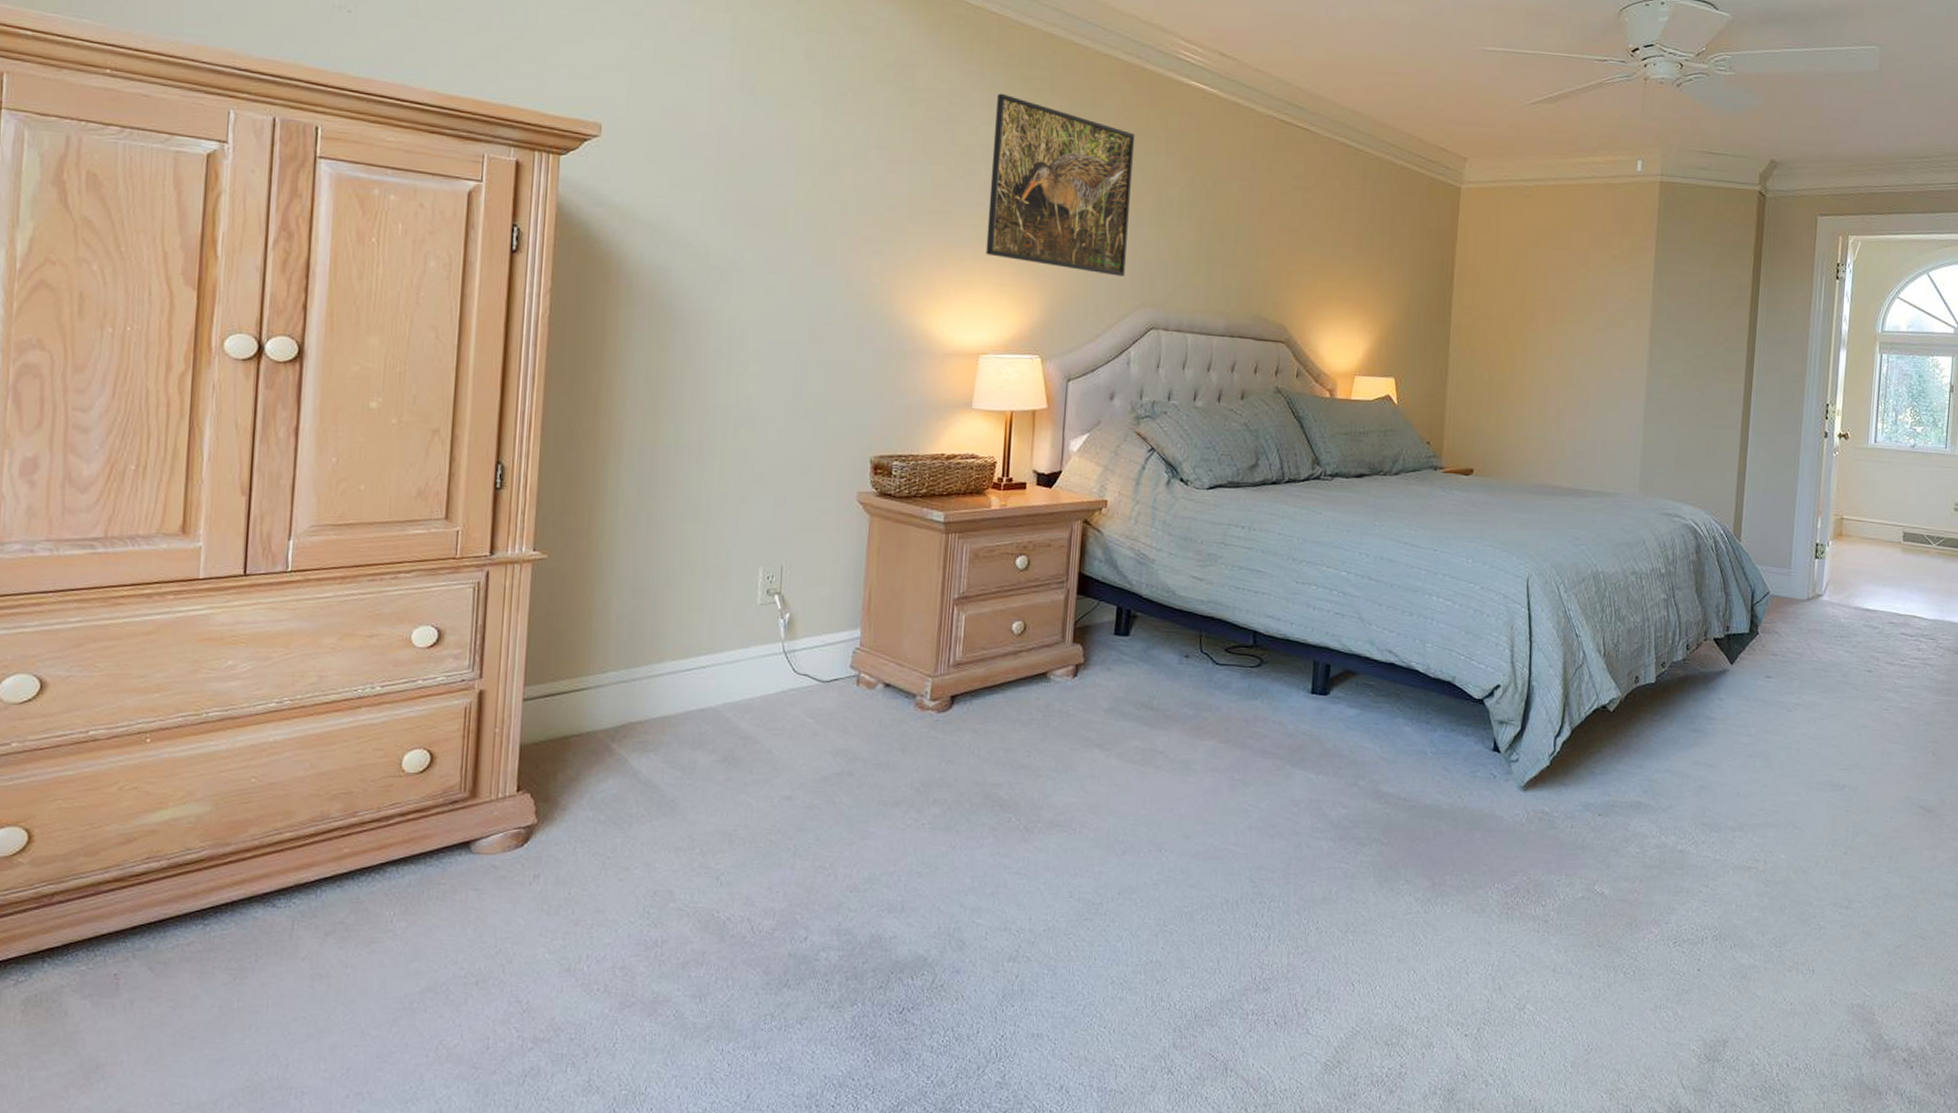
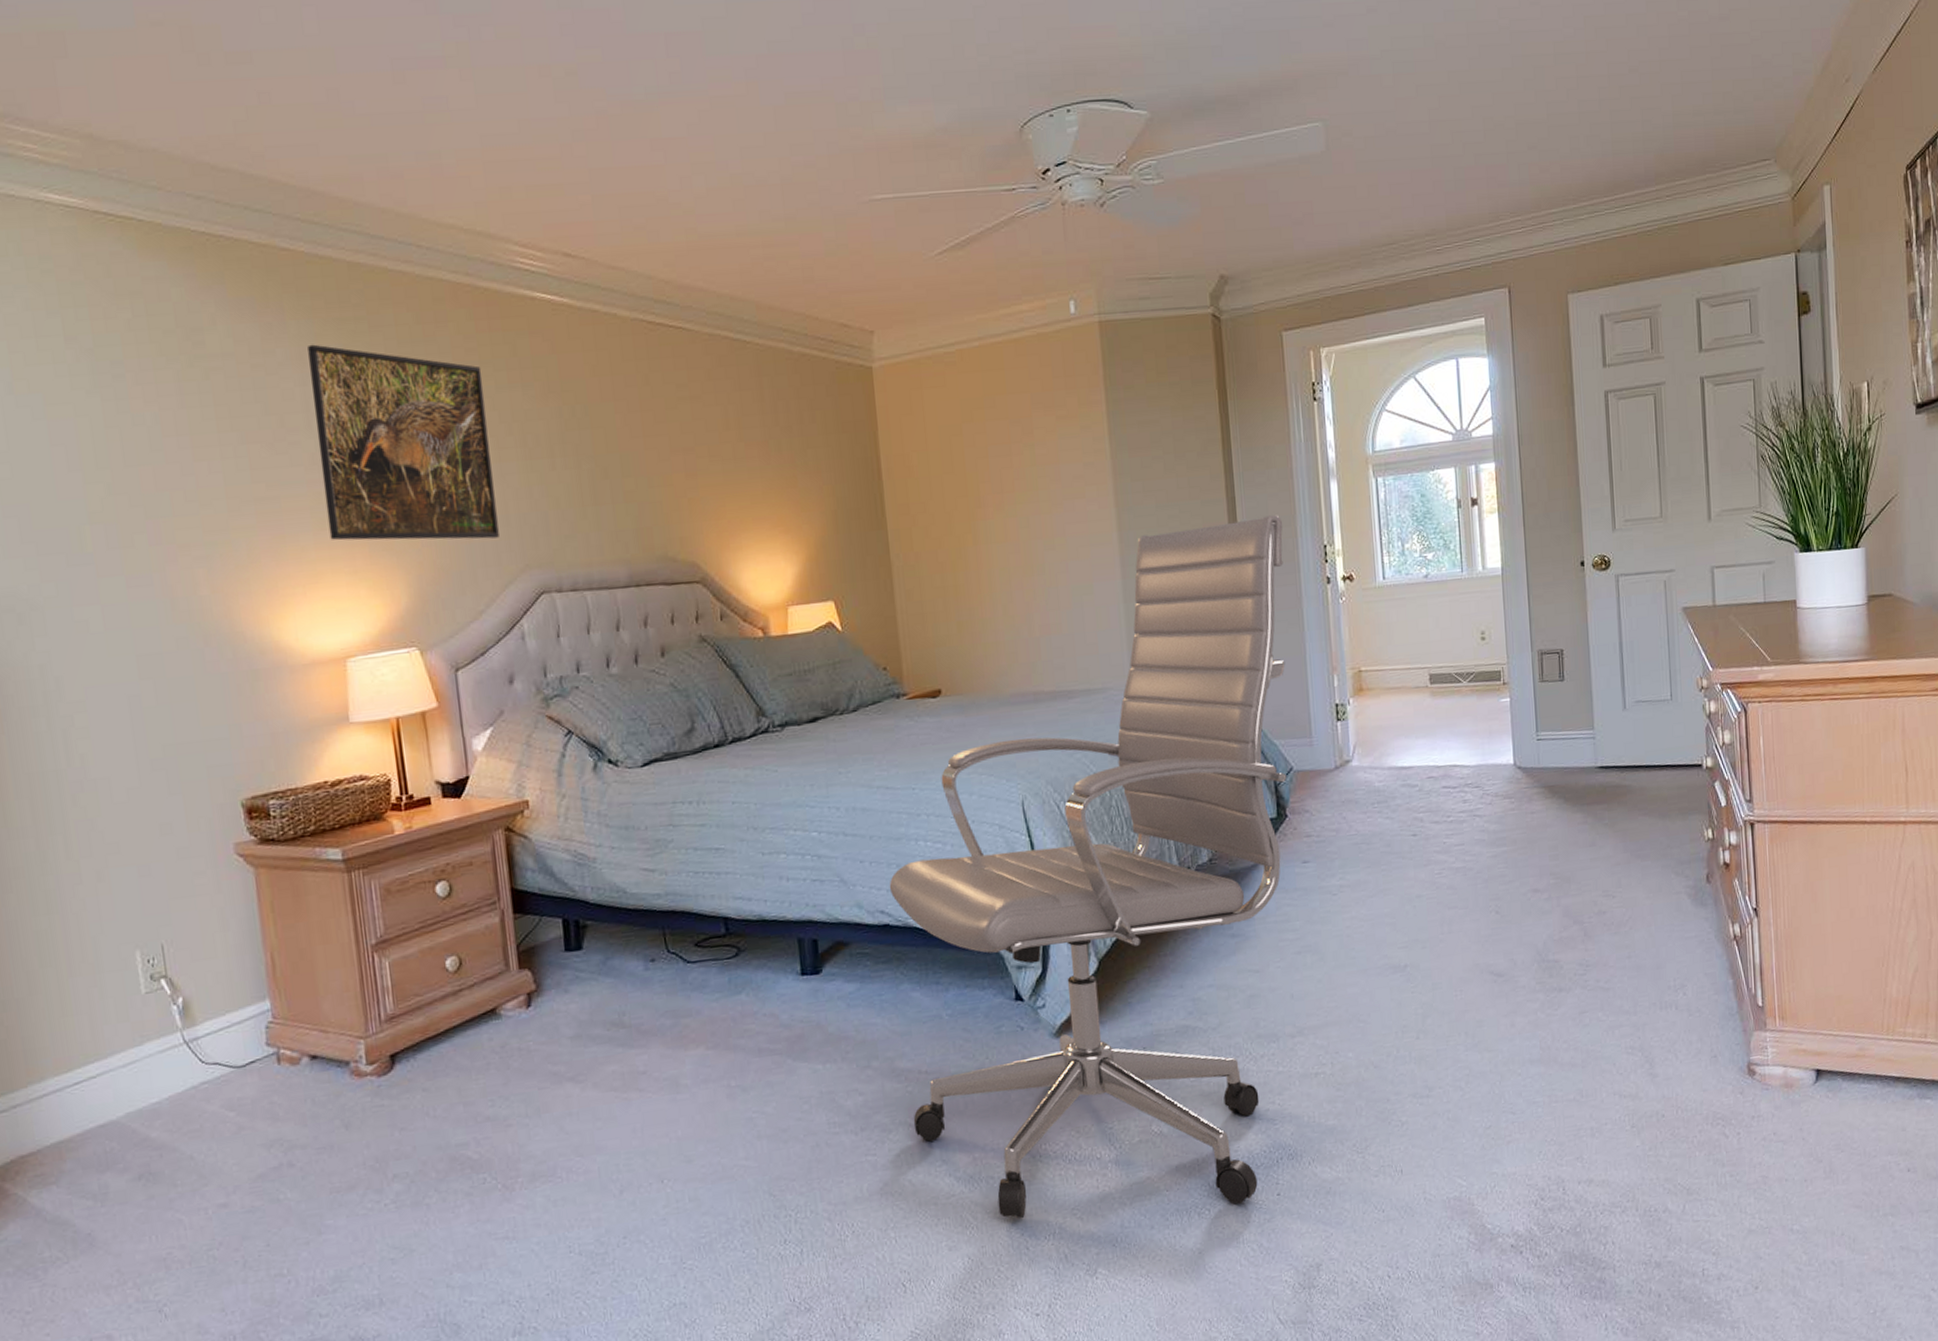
chair: none [1386,368,1793,971] -> present [889,515,1287,1219]

